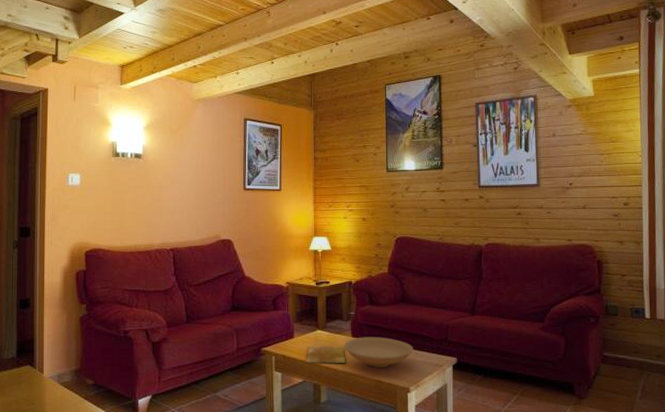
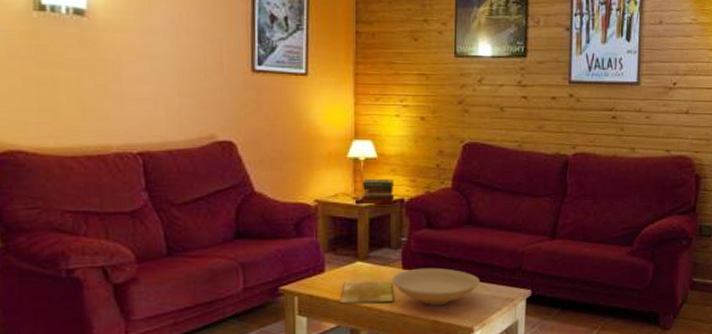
books: none [319,265,345,286] -> present [360,178,395,205]

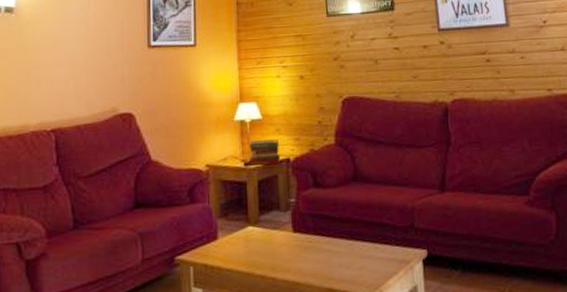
magazine: present [340,280,394,304] -> none [233,245,287,273]
decorative bowl: present [392,267,480,306] -> none [283,229,372,272]

